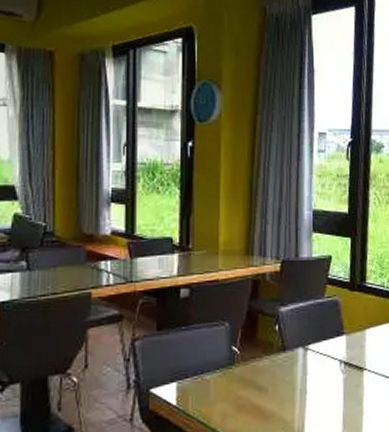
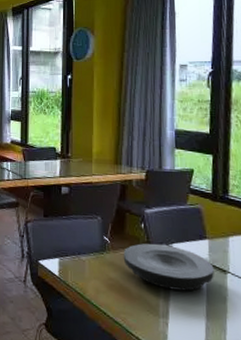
plate: none [255,347,351,399] -> present [123,243,214,292]

